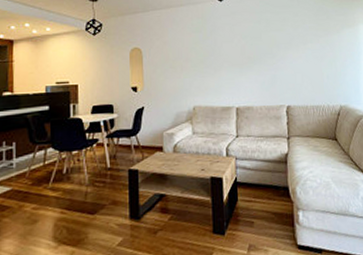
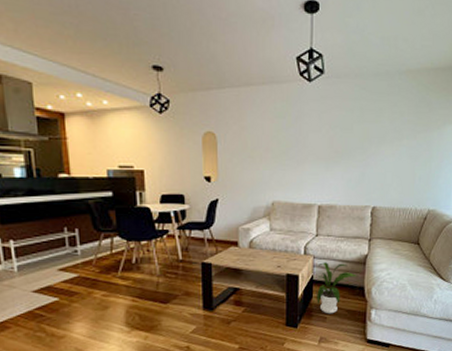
house plant: none [241,163,281,218] -> present [317,262,358,314]

